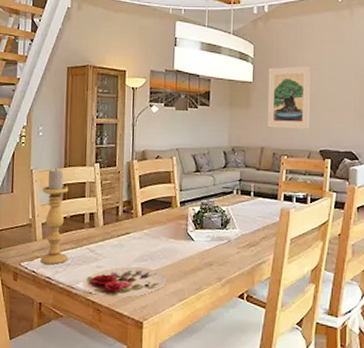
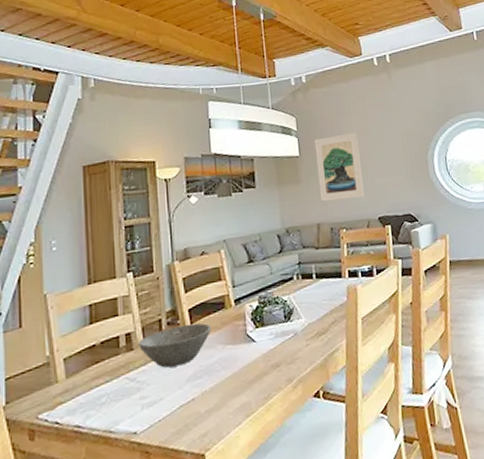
candle holder: present [40,168,69,265] -> none [61,287,102,410]
plate: present [83,266,167,297] -> none [124,385,229,434]
bowl: none [99,214,159,248] -> present [138,323,212,368]

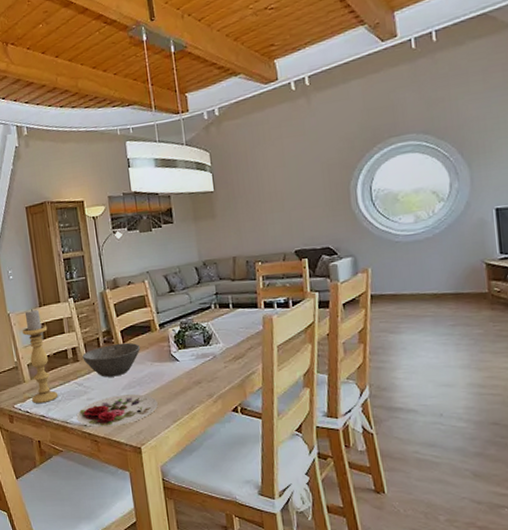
candle holder: none [61,287,102,410] -> present [22,309,58,404]
plate: none [124,385,229,434] -> present [76,394,158,427]
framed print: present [314,132,365,202] -> none [228,165,281,236]

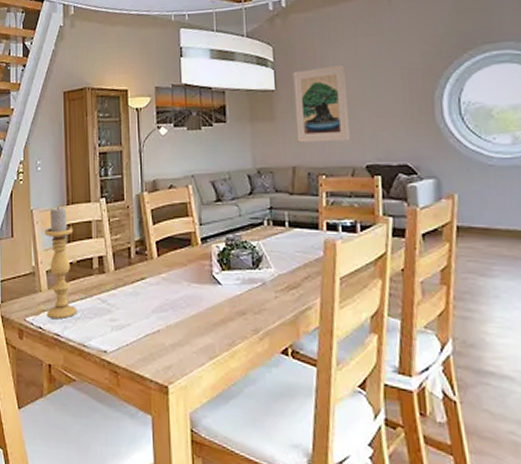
plate: present [76,394,158,427] -> none [96,319,192,356]
bowl: present [82,342,141,377] -> none [109,256,178,296]
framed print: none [228,165,281,236] -> present [293,65,351,143]

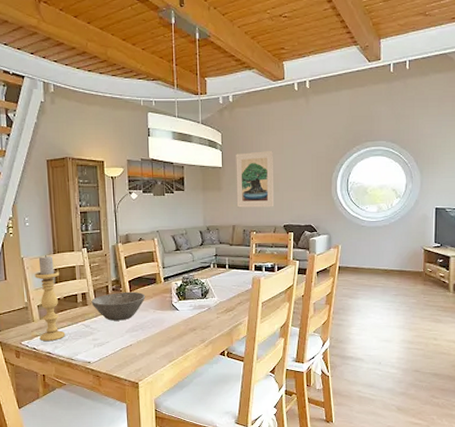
bowl: none [109,256,178,296] -> present [91,291,146,321]

